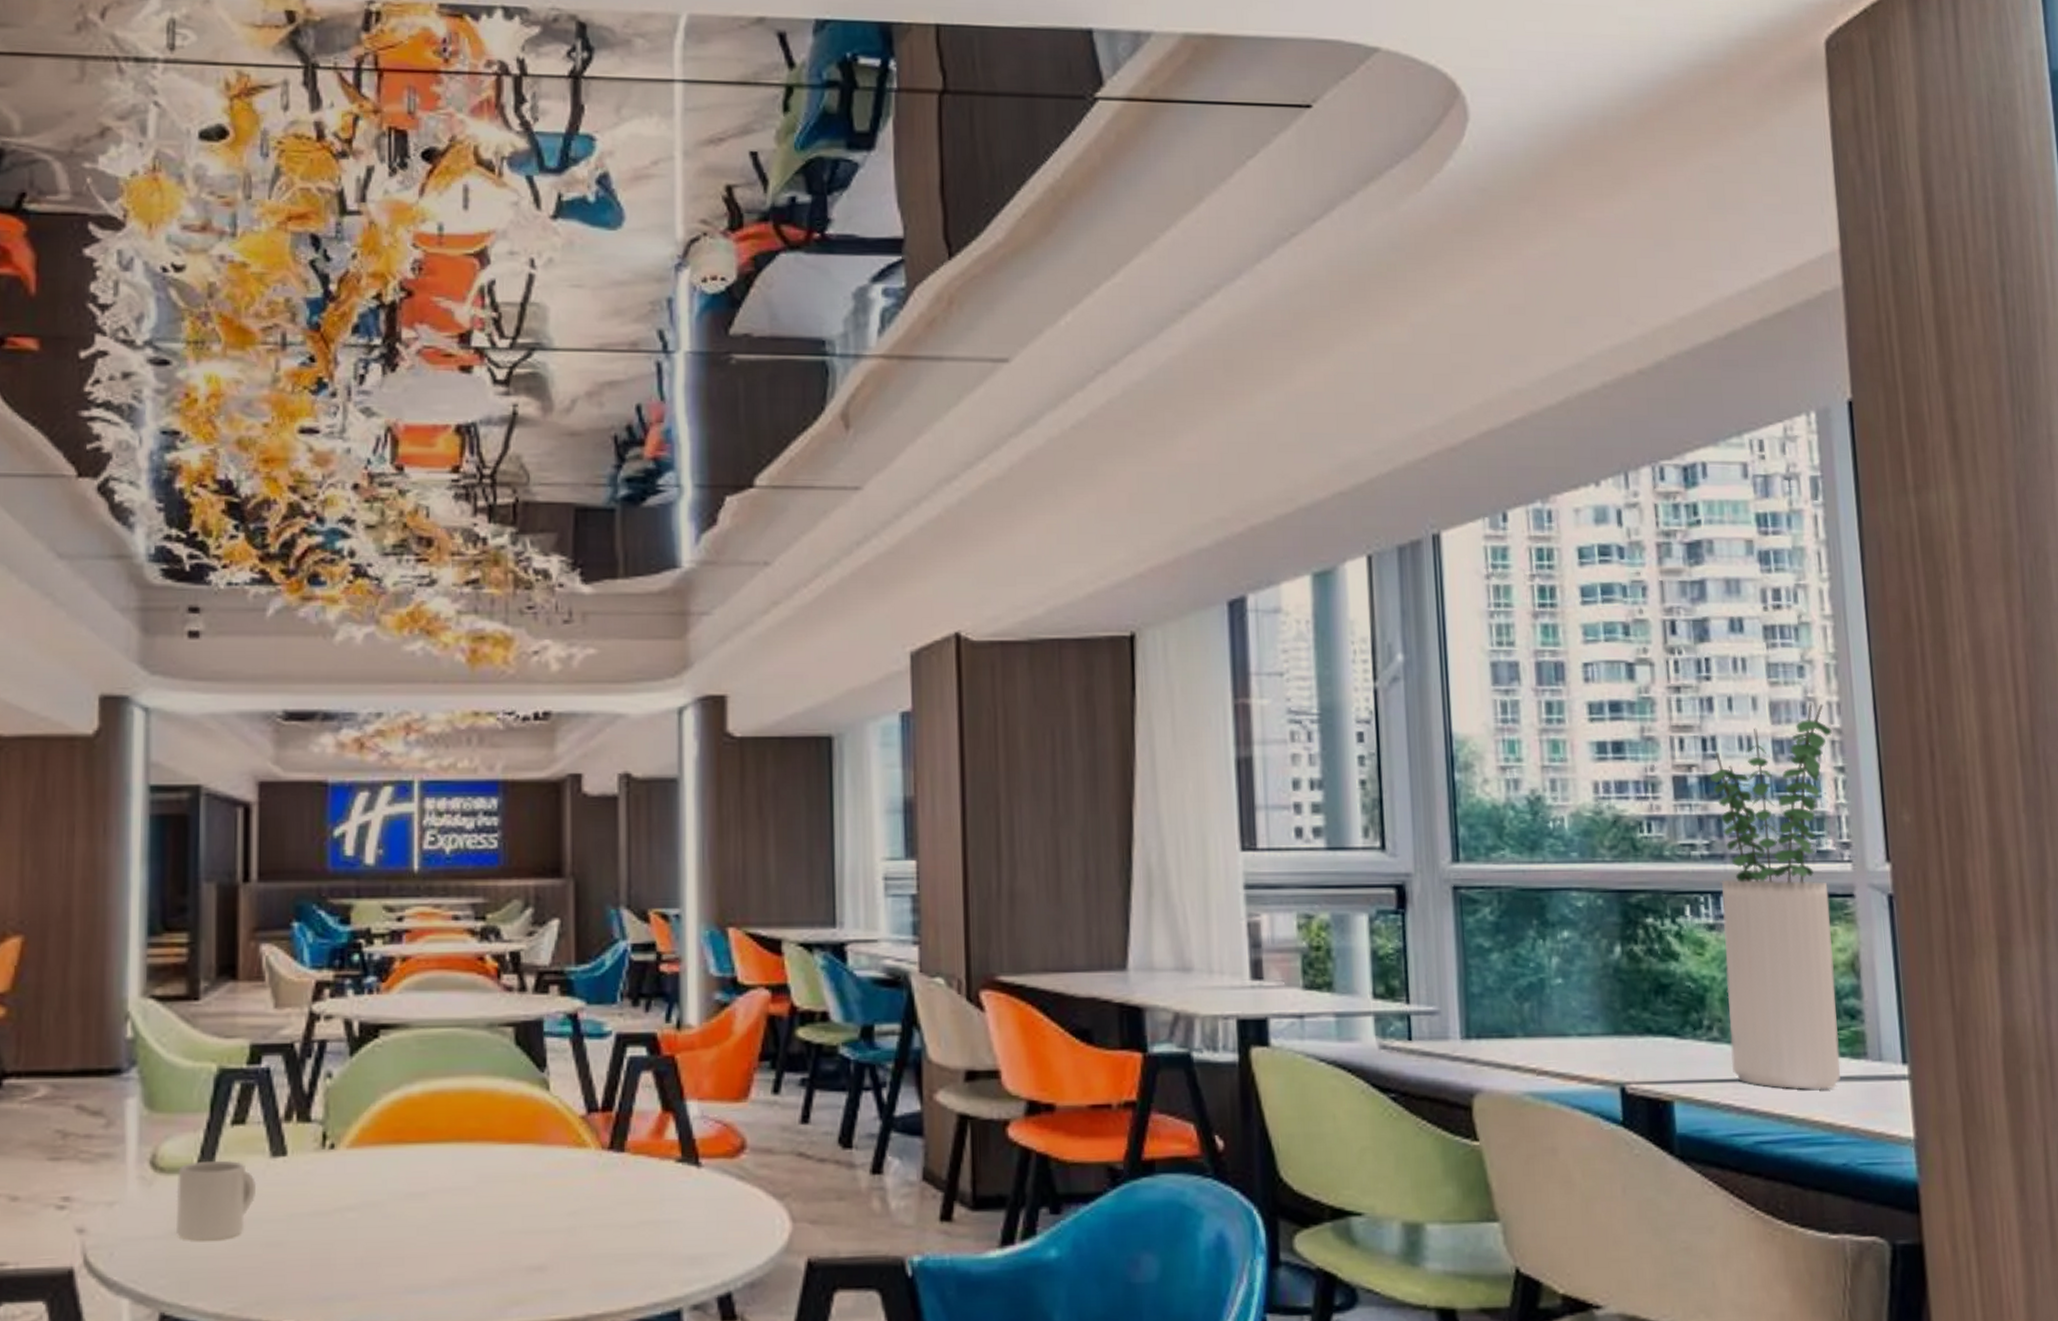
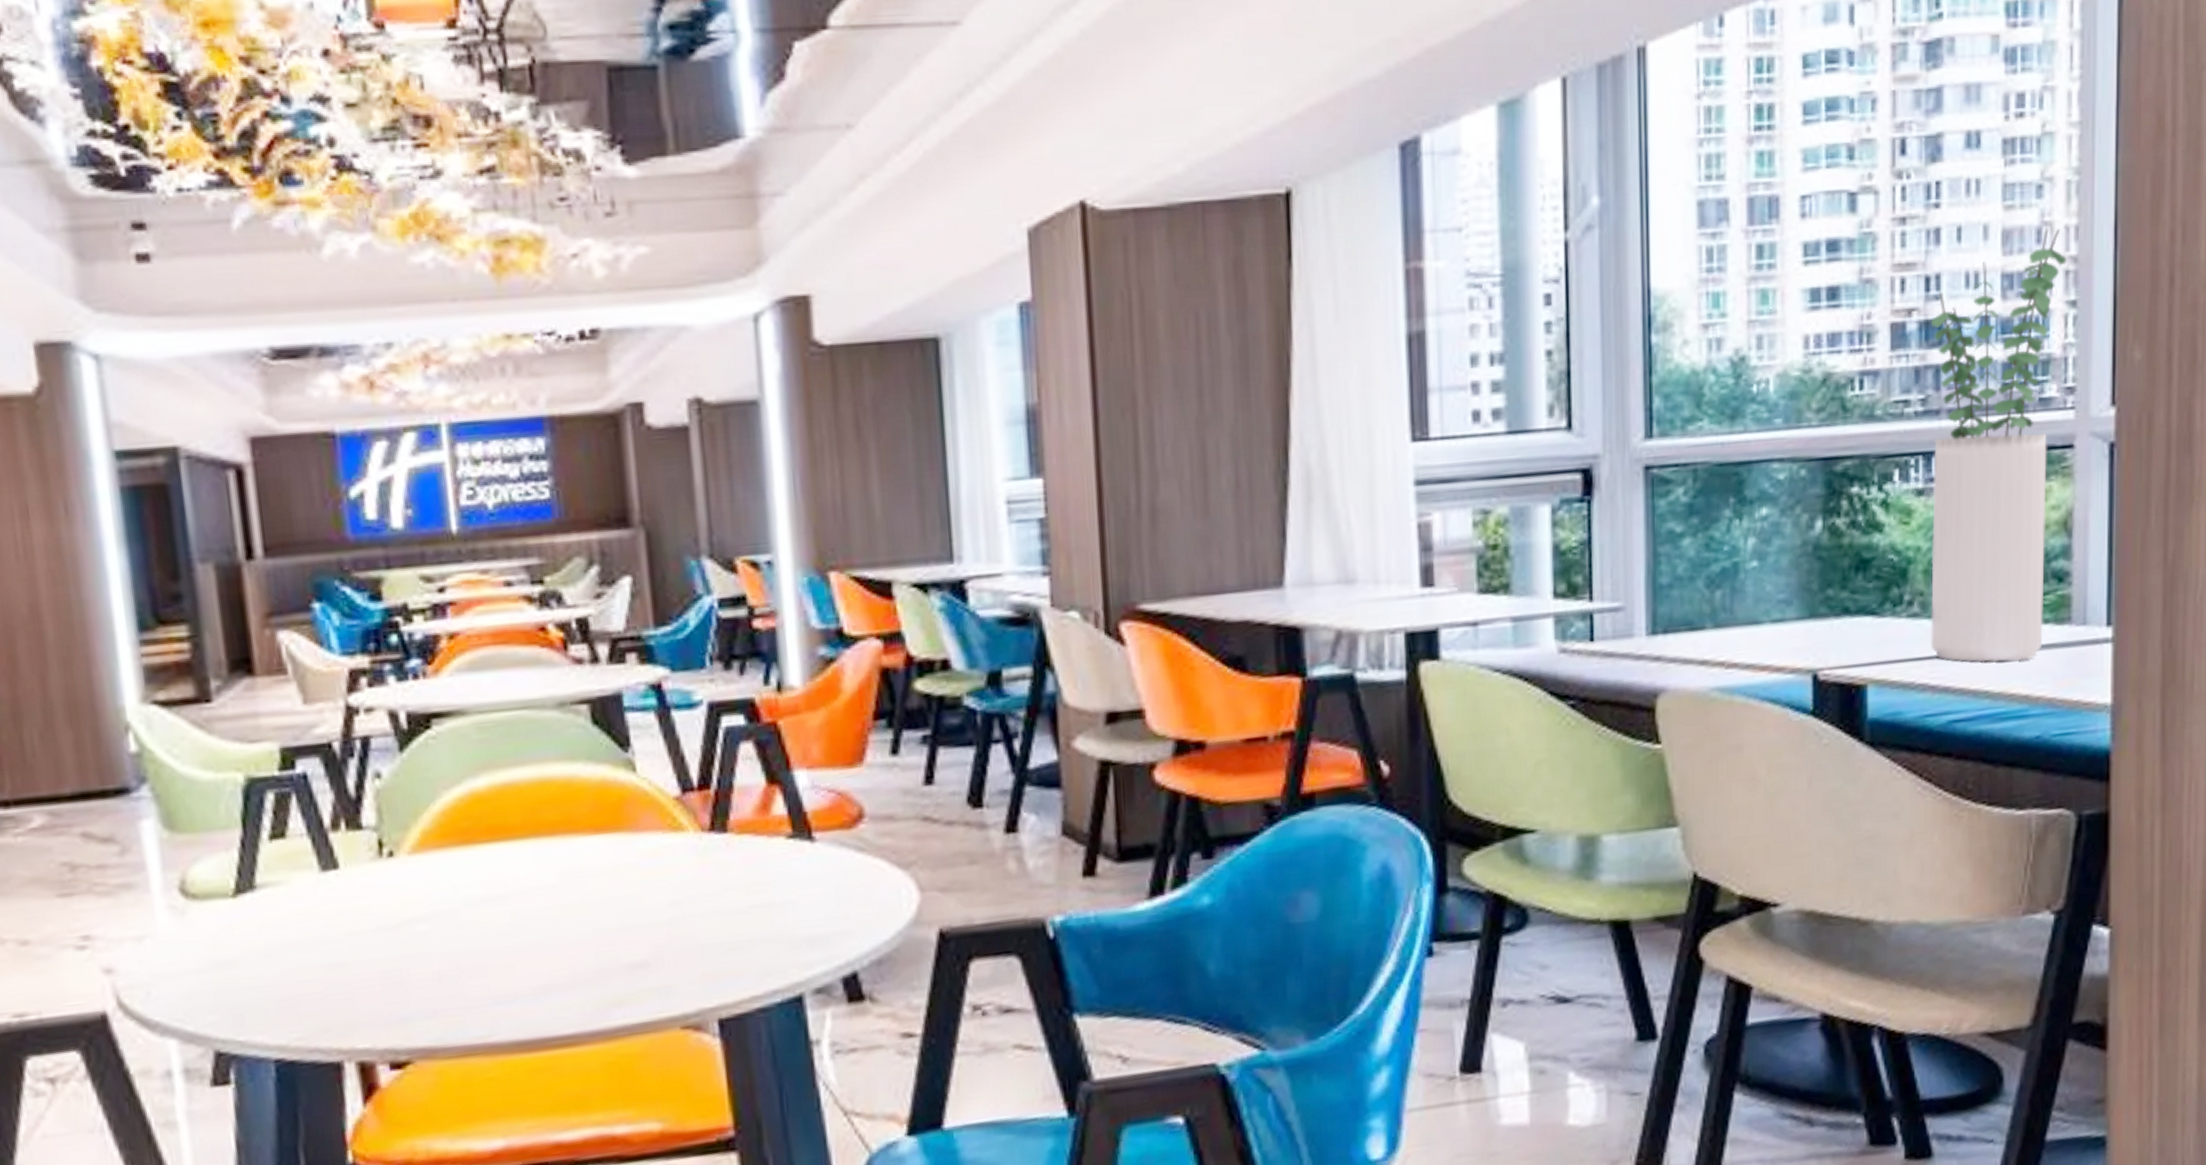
mug: present [176,1160,257,1241] -> none [213,879,308,971]

